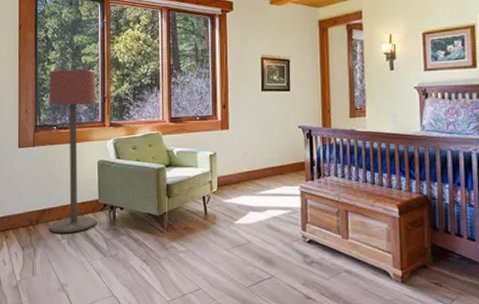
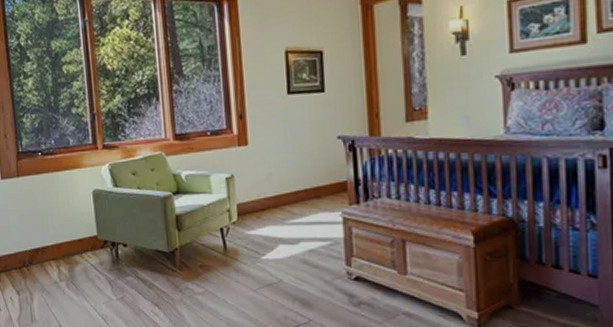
floor lamp: present [49,69,98,234] -> none [26,82,99,275]

